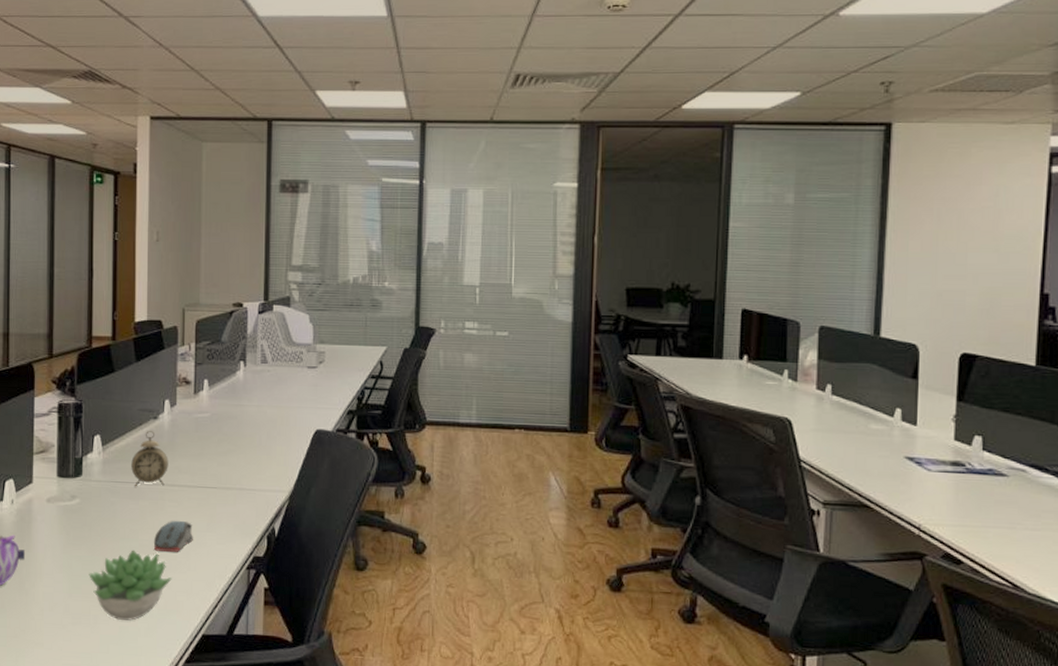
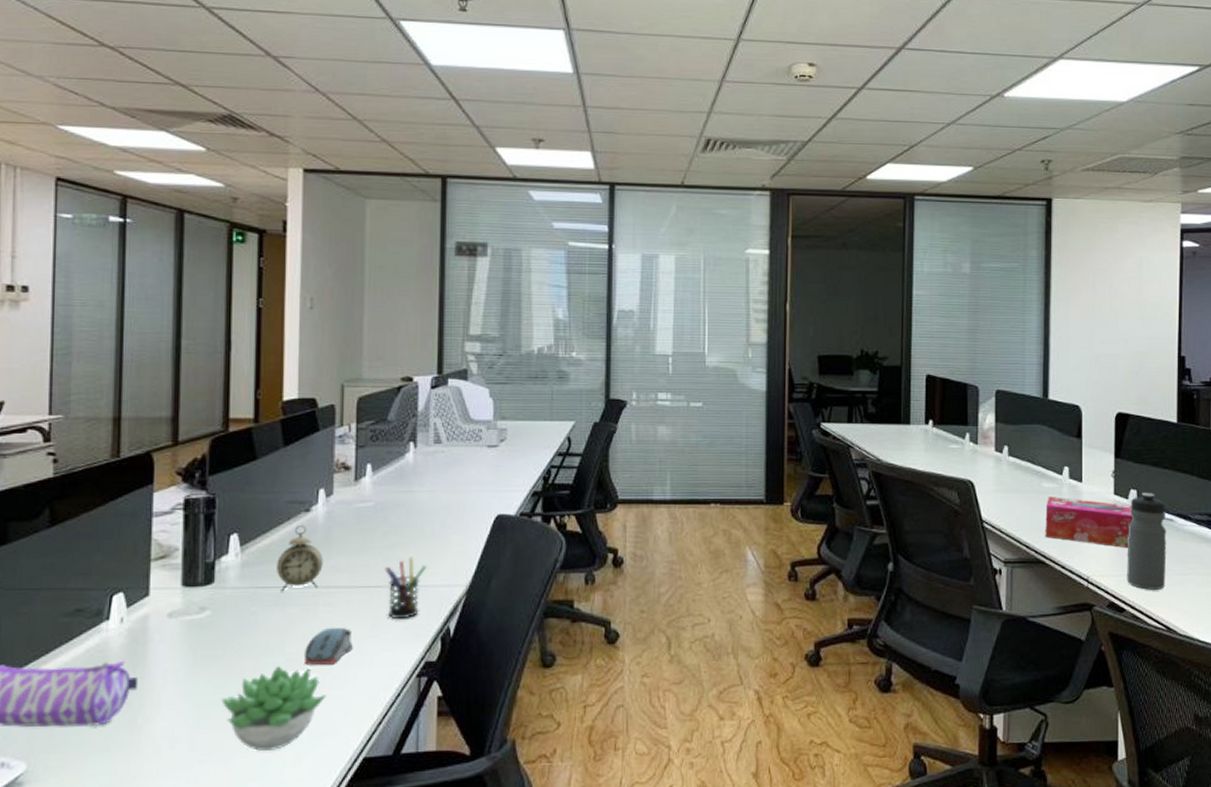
pen holder: none [219,463,255,517] -> present [385,557,427,618]
tissue box: none [871,439,977,497] -> present [1045,496,1134,548]
water bottle: none [966,440,1017,544] -> present [1127,493,1167,590]

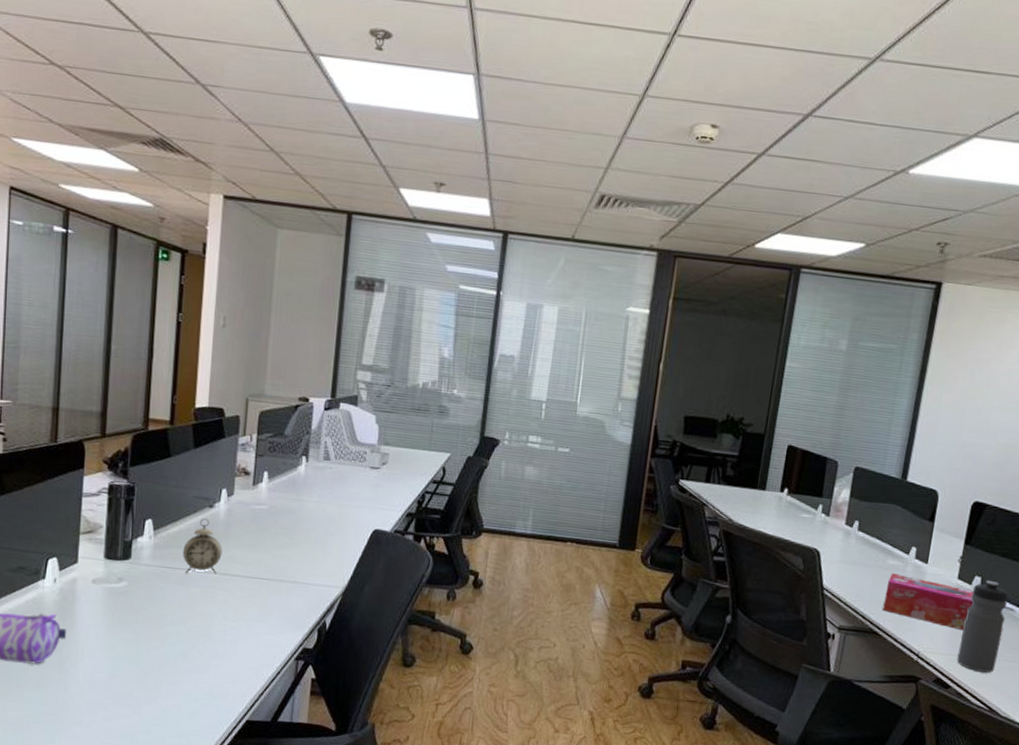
succulent plant: present [221,666,327,752] -> none [133,635,219,704]
computer mouse: present [303,627,353,665] -> none [202,608,243,640]
pen holder: present [385,557,427,618] -> none [274,557,310,609]

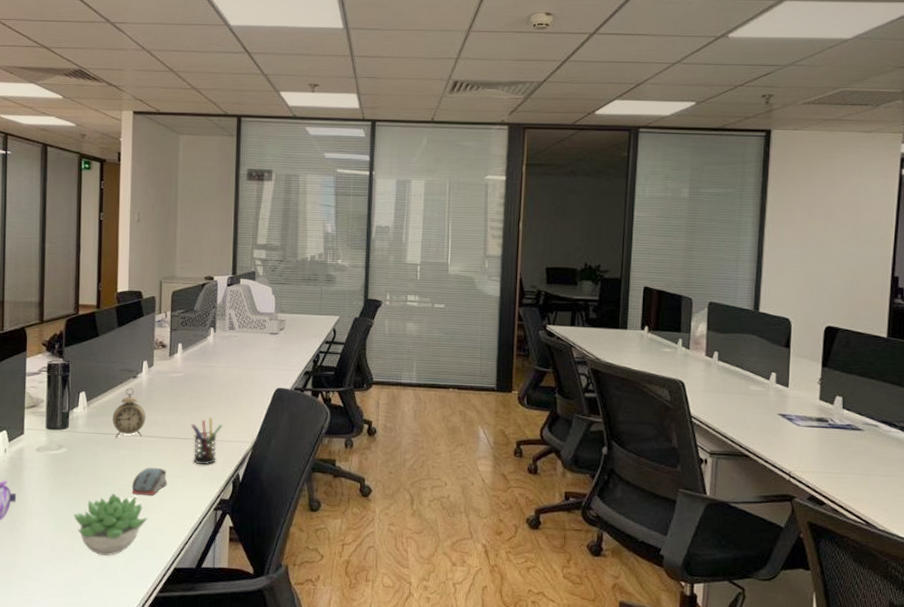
succulent plant: none [133,635,219,704] -> present [73,493,148,556]
computer mouse: none [202,608,243,640] -> present [131,467,167,495]
pen holder: none [274,557,310,609] -> present [191,417,223,464]
tissue box: present [883,573,974,630] -> none [750,398,838,448]
water bottle: present [957,581,1008,673] -> none [828,400,871,488]

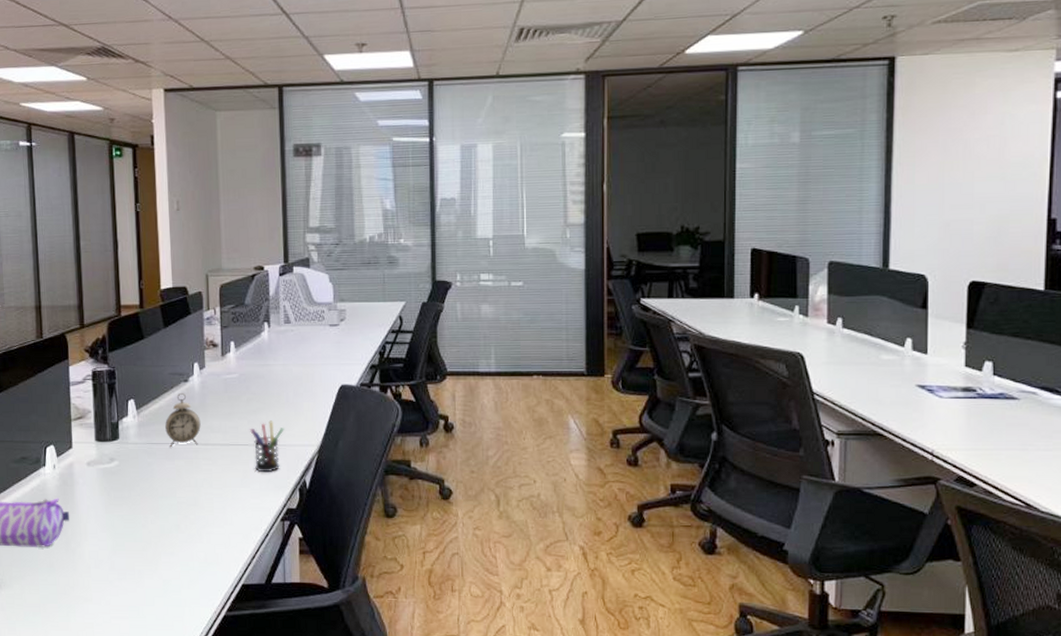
succulent plant: present [73,493,148,556] -> none [131,507,210,575]
computer mouse: present [131,467,167,495] -> none [190,477,228,508]

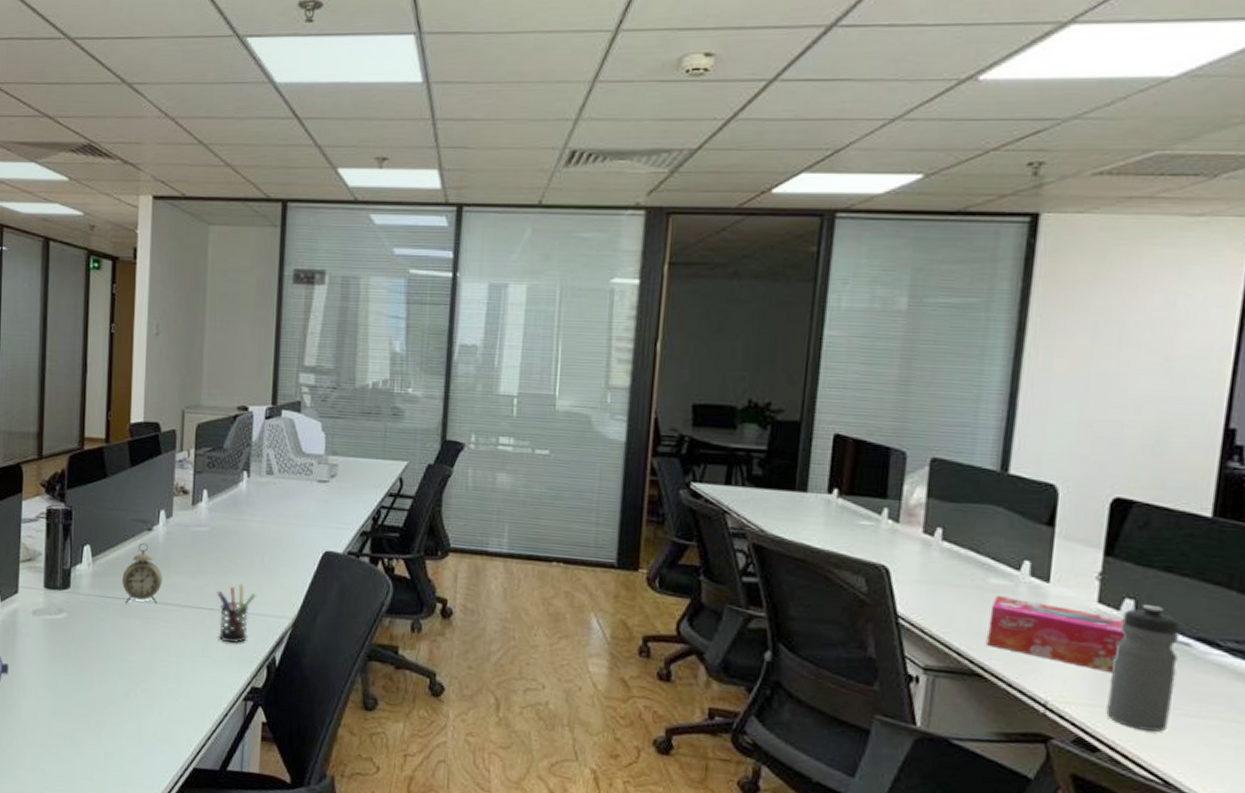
tissue box: none [884,369,988,421] -> present [987,596,1126,672]
water bottle: none [979,365,1028,465] -> present [1106,605,1180,732]

